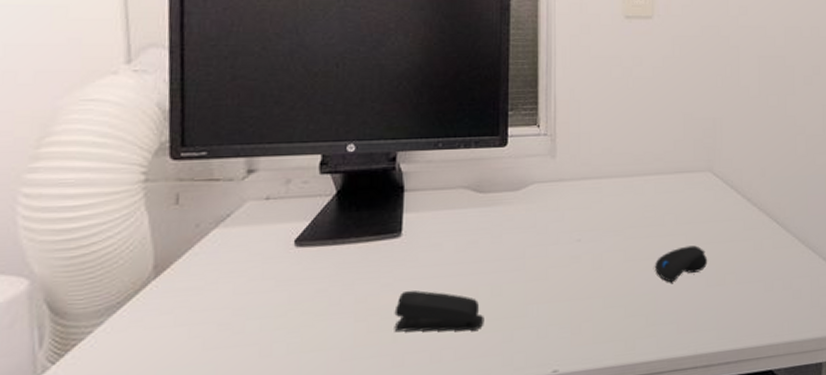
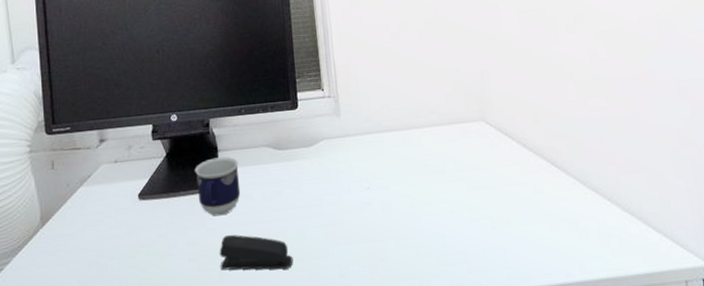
cup: none [372,198,428,269] -> present [195,156,241,216]
computer mouse: present [655,245,708,283] -> none [440,190,491,226]

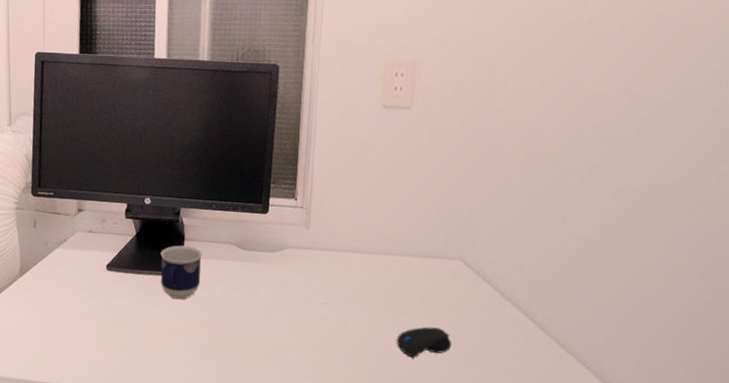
stapler: present [219,234,293,271] -> none [172,318,241,361]
computer mouse: none [440,190,491,226] -> present [397,327,452,358]

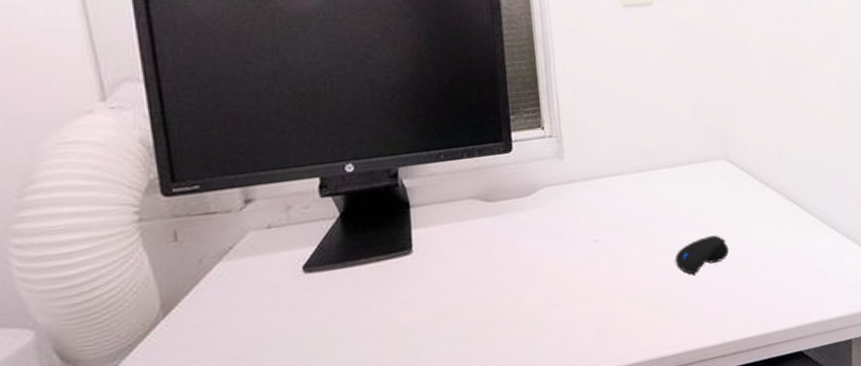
cup: present [160,245,202,300] -> none [379,213,440,286]

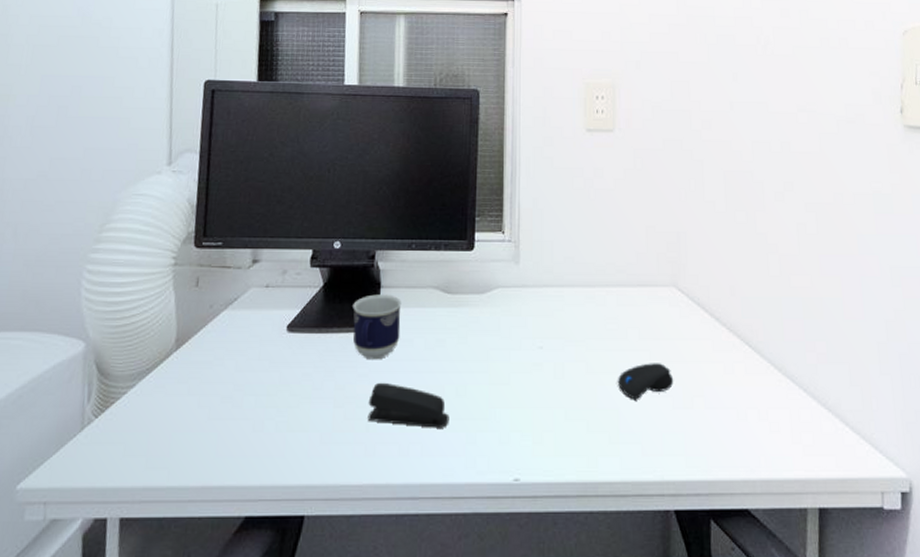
cup: none [379,213,440,286] -> present [353,294,402,360]
stapler: none [413,305,507,349] -> present [367,382,450,428]

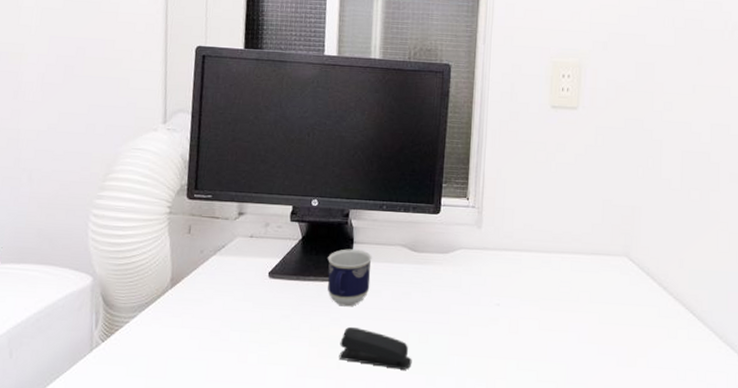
computer mouse: present [618,363,674,400] -> none [568,324,620,357]

